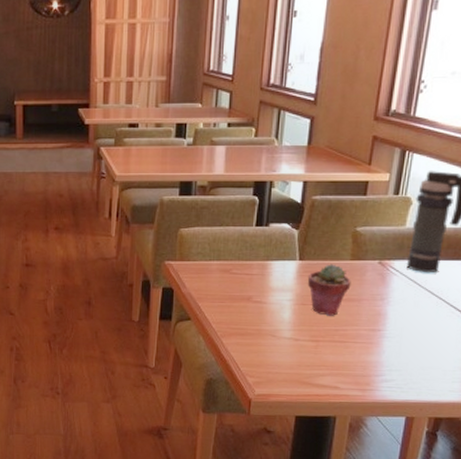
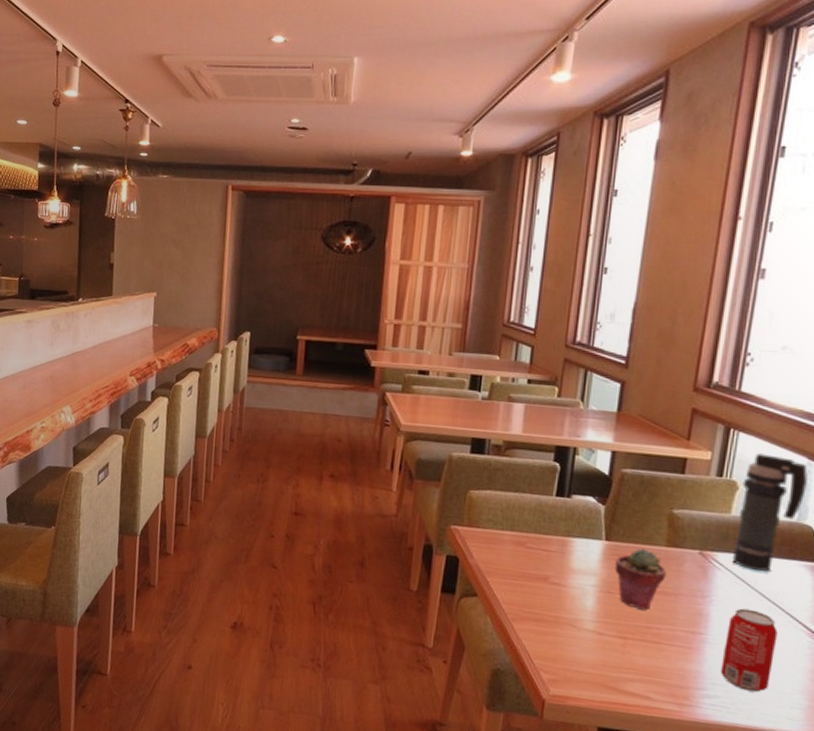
beverage can: none [396,305,443,373] -> present [721,608,778,692]

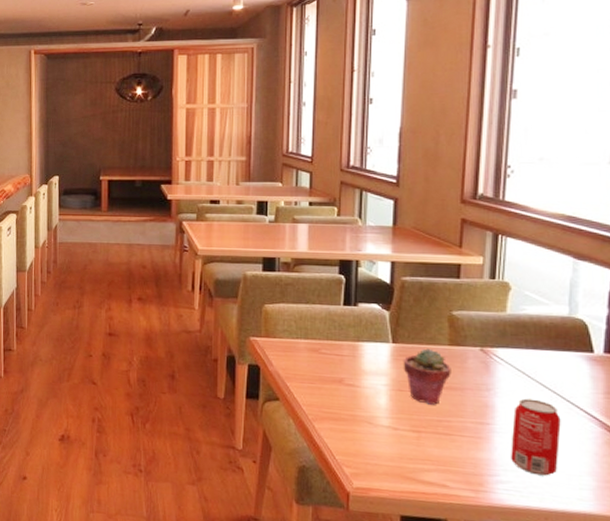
smoke grenade: present [732,453,808,572] -> none [511,256,575,364]

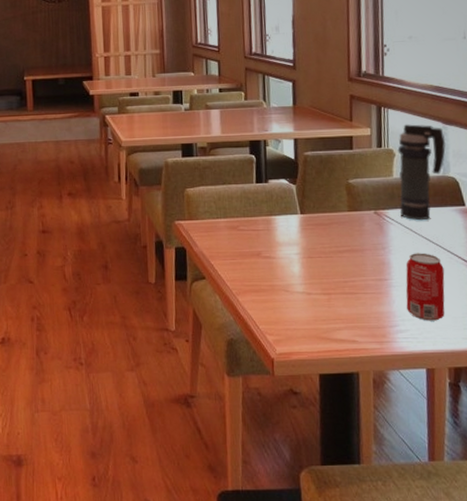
potted succulent: present [403,348,451,405] -> none [310,216,352,268]
smoke grenade: none [511,256,575,364] -> present [397,124,446,221]

